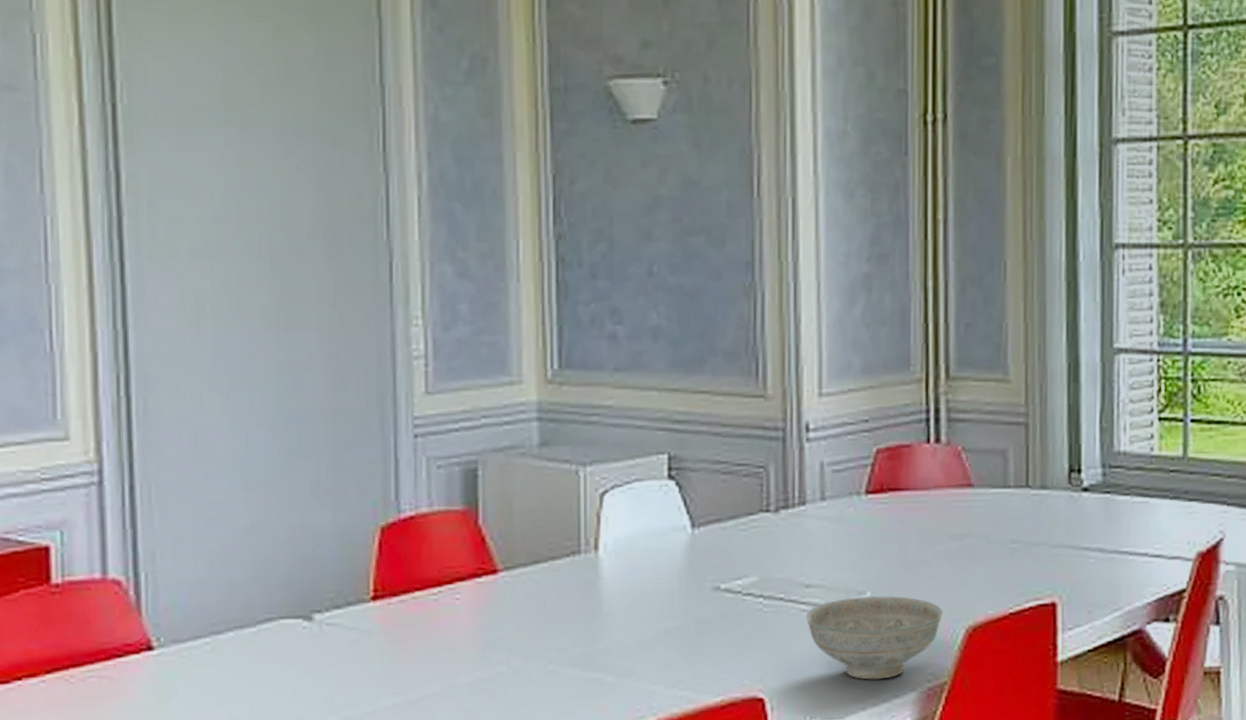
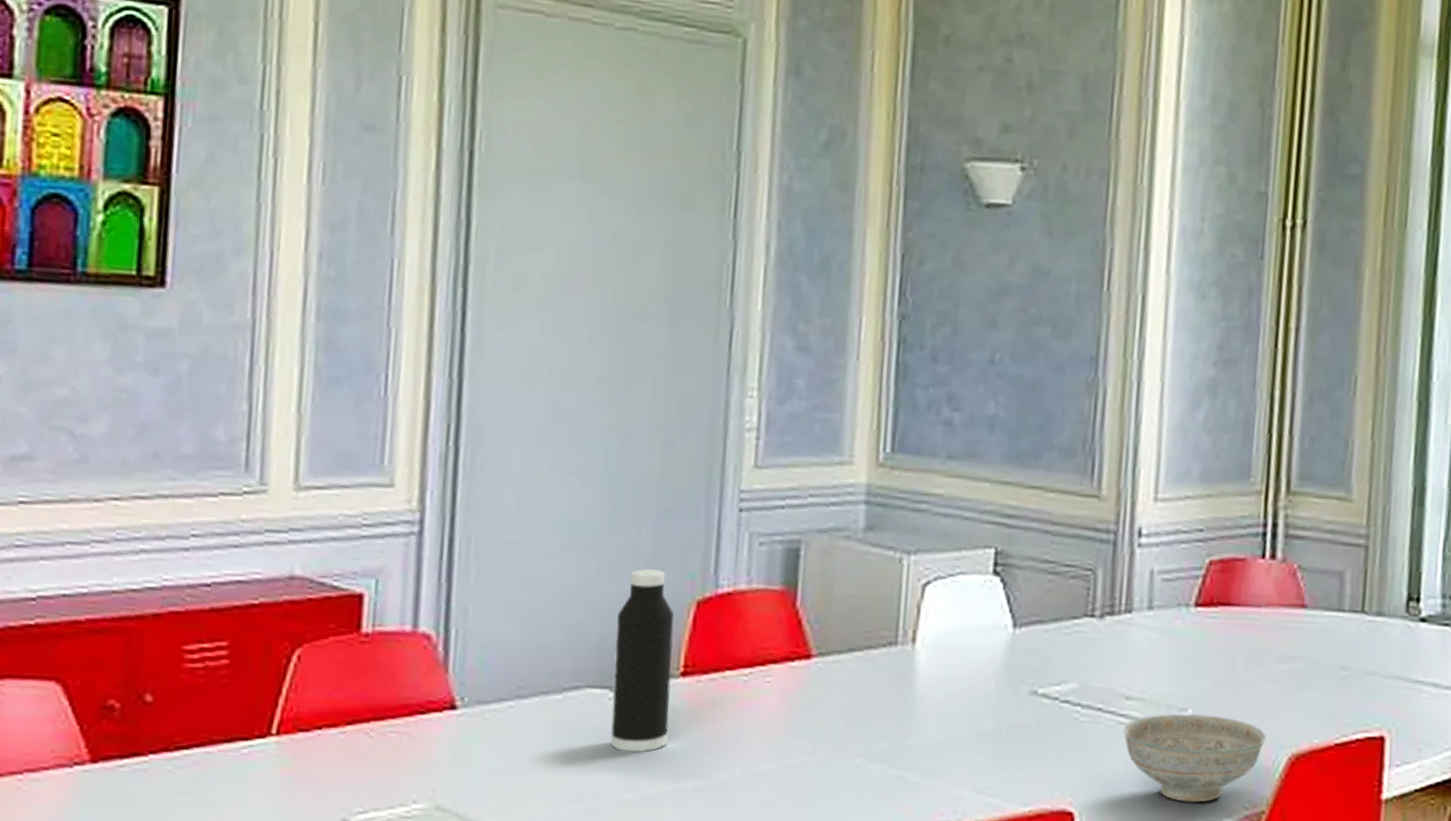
water bottle: none [303,500,364,677] -> present [610,569,674,753]

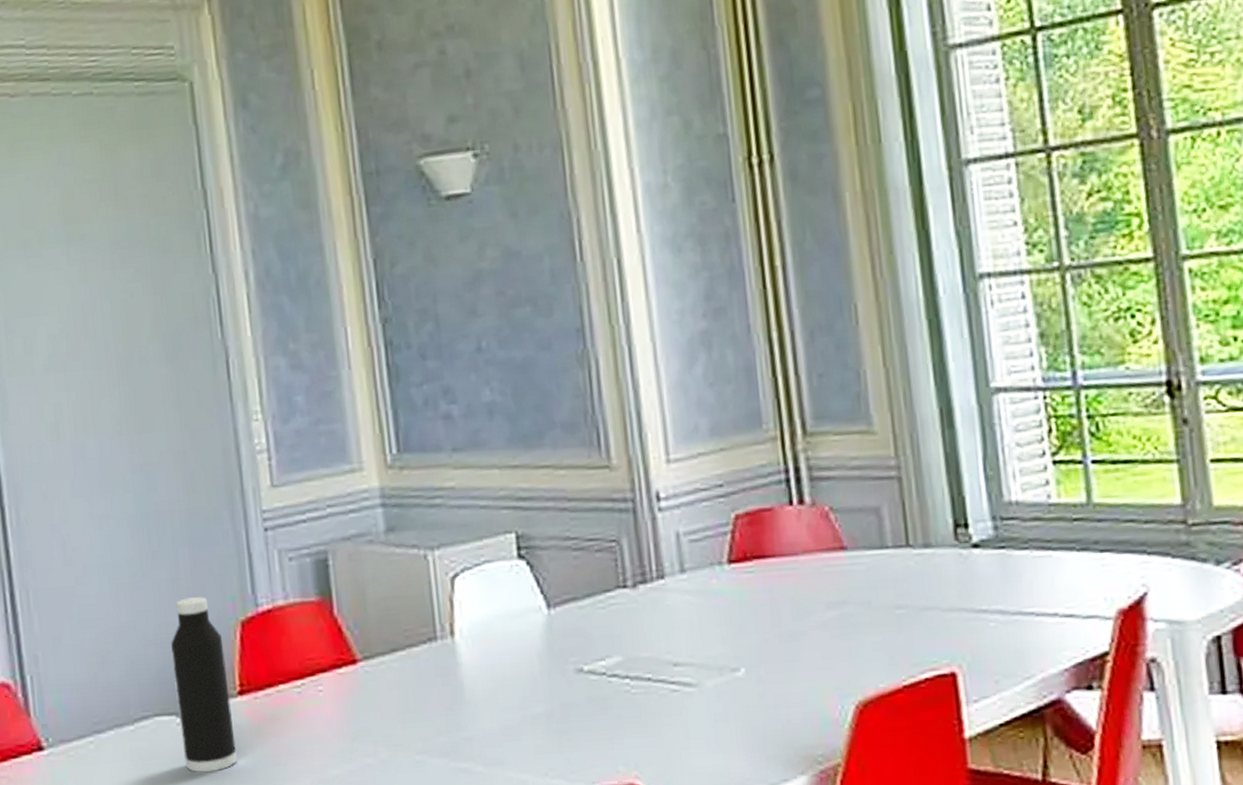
decorative bowl: present [1123,713,1266,803] -> none [677,671,828,764]

